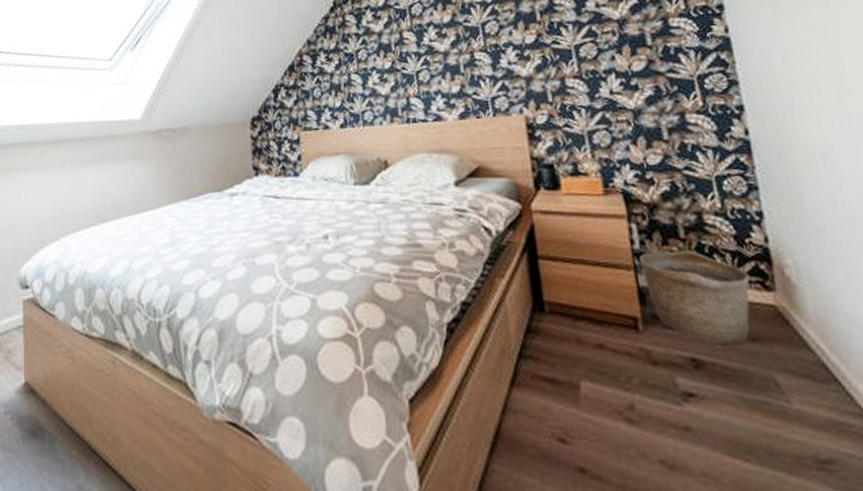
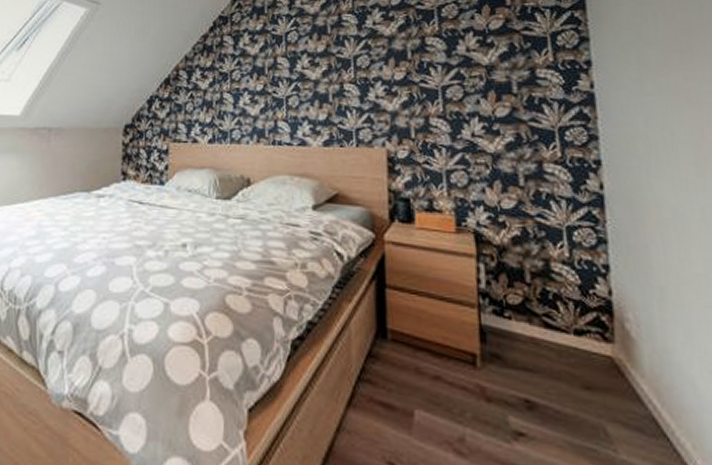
basket: present [639,249,750,346] -> none [484,293,591,391]

